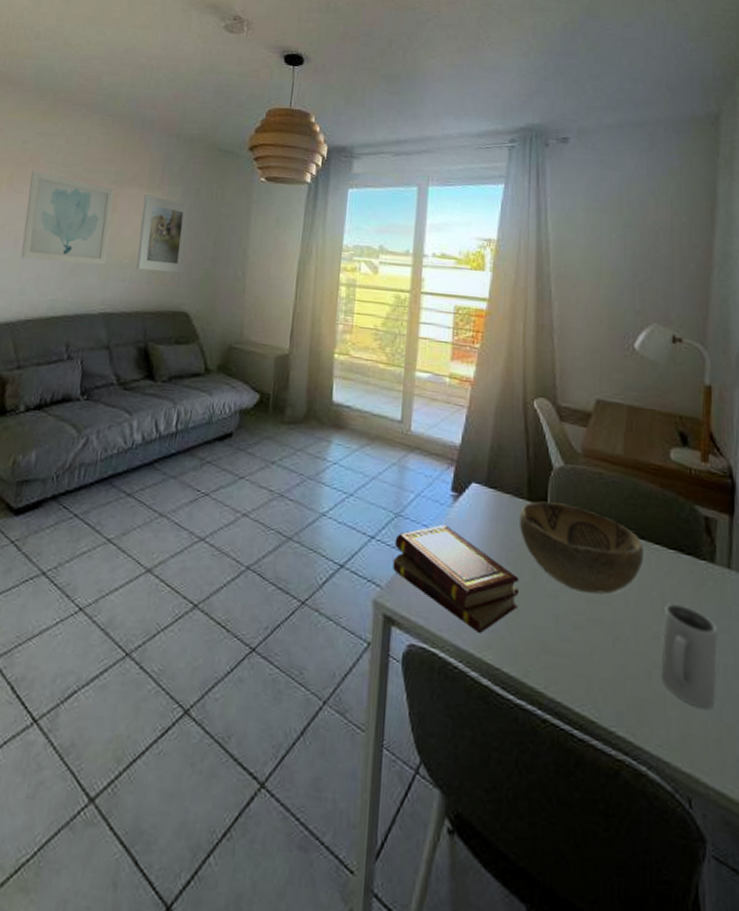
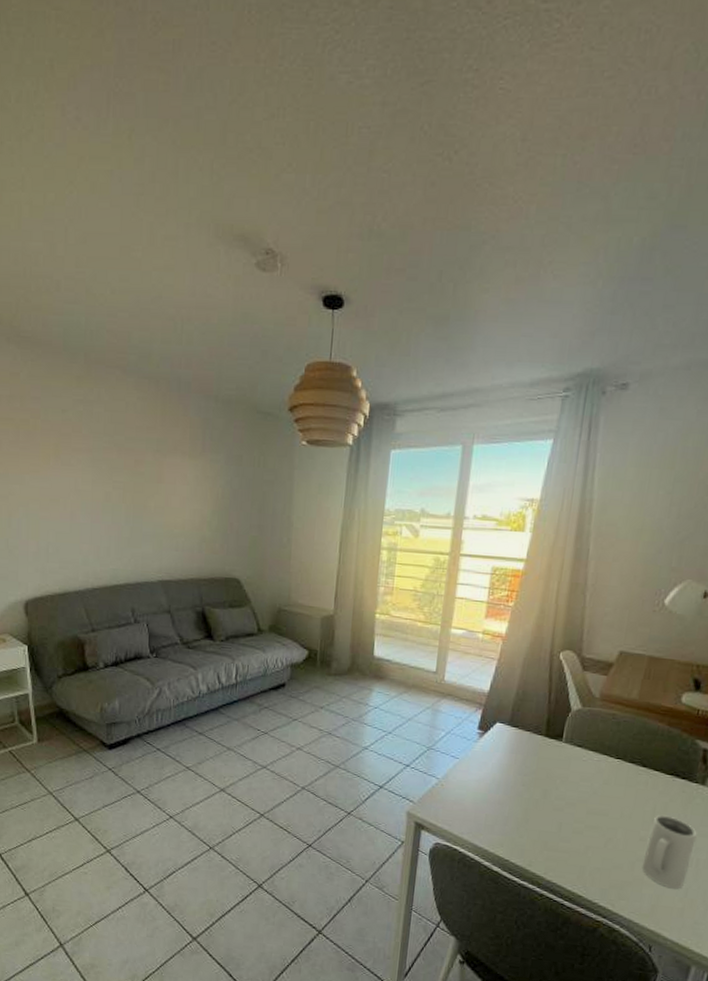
wall art: present [20,171,115,265] -> none [75,441,159,535]
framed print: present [136,194,192,274] -> none [187,463,235,542]
book set: present [392,523,520,633] -> none [423,755,531,835]
decorative bowl: present [518,501,644,595] -> none [535,737,644,809]

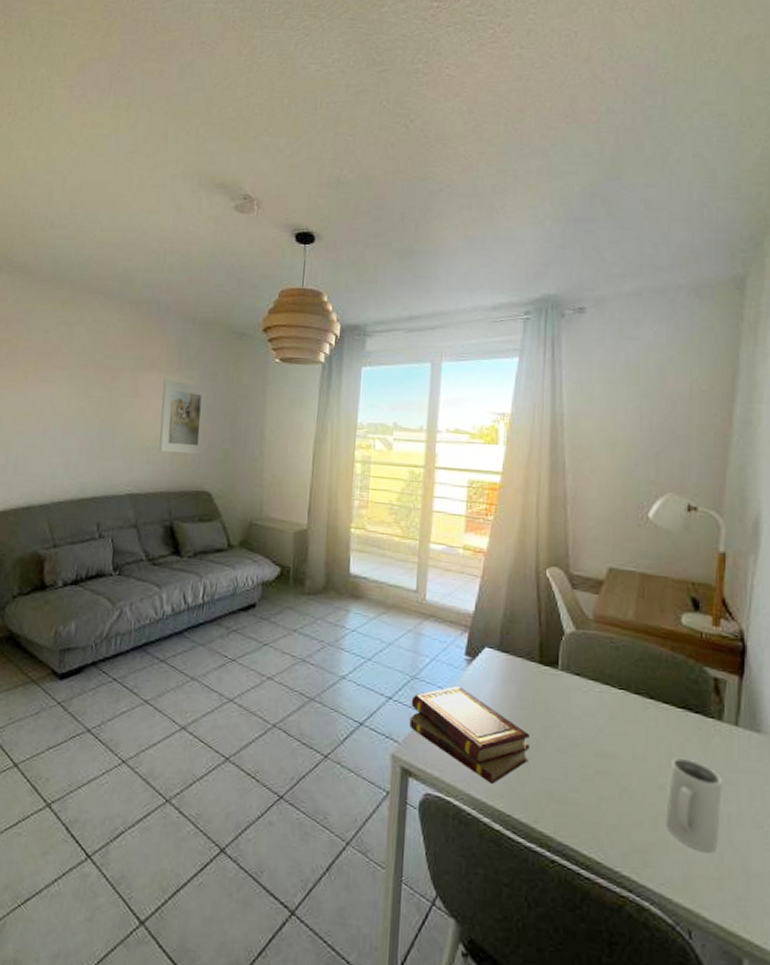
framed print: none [187,463,235,542] -> present [159,379,209,455]
book set: none [423,755,531,835] -> present [408,685,531,784]

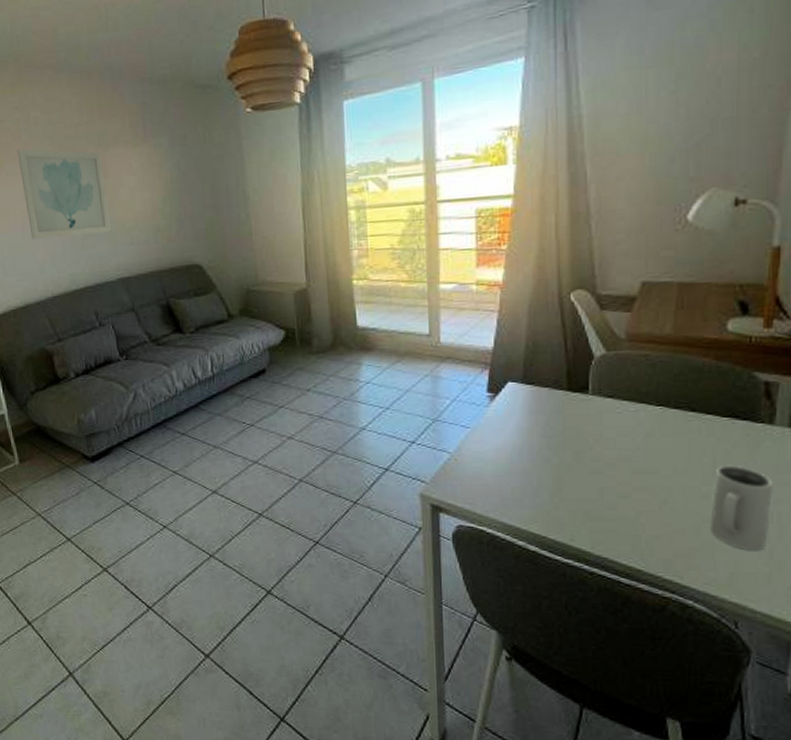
wall art: none [50,359,135,448] -> present [17,149,111,240]
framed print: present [159,379,209,455] -> none [131,151,188,231]
book set: present [408,685,531,784] -> none [434,422,563,510]

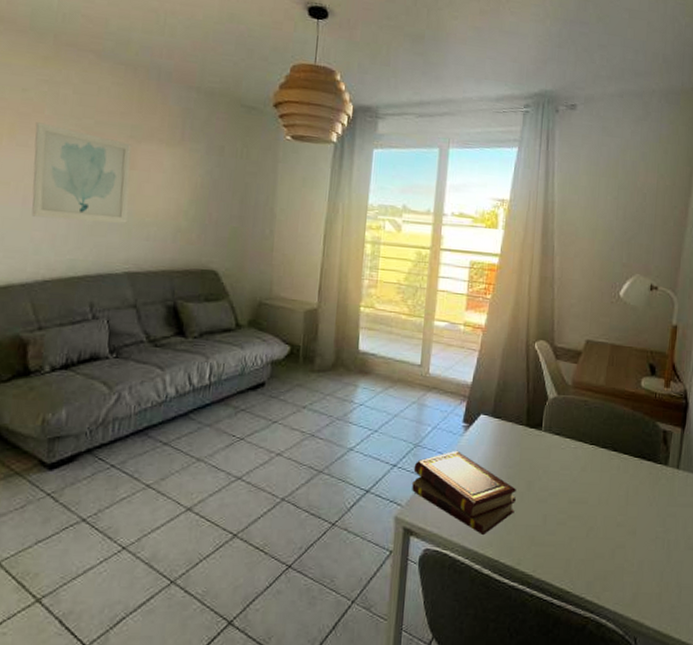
book set: none [434,422,563,510] -> present [411,450,517,535]
mug: present [710,465,773,551] -> none [621,498,665,574]

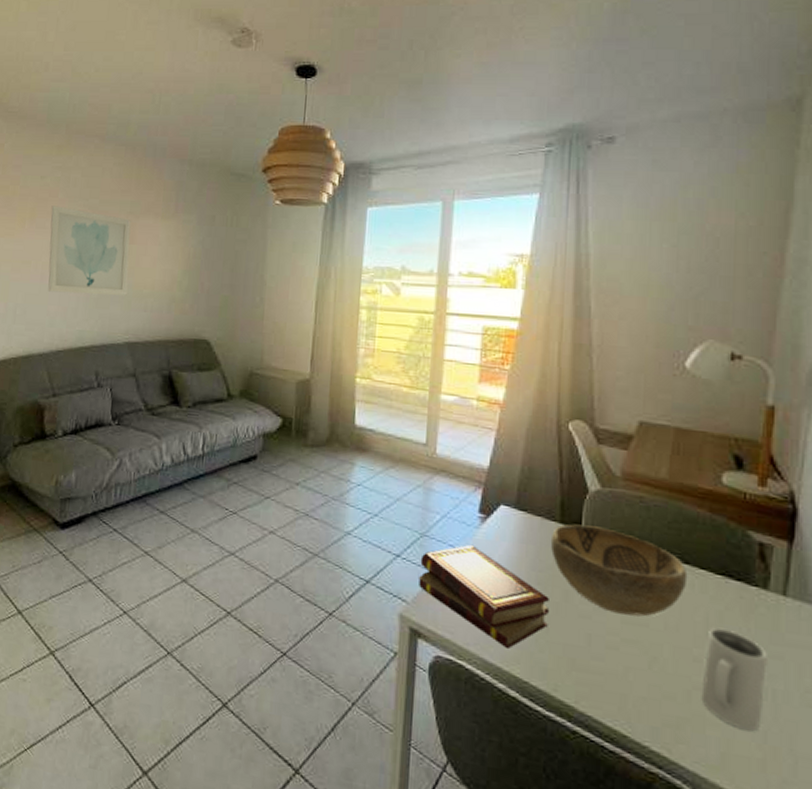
decorative bowl: none [518,426,616,496] -> present [550,524,688,617]
mug: none [621,498,665,574] -> present [701,627,767,732]

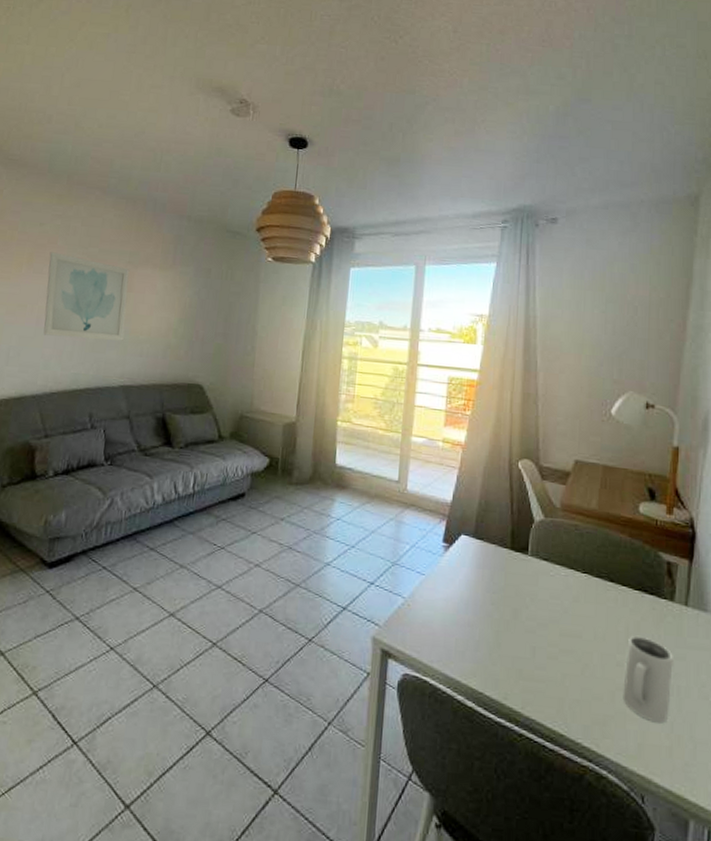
book set: present [418,544,550,648] -> none [389,571,502,663]
decorative bowl: present [550,524,688,617] -> none [502,550,613,629]

